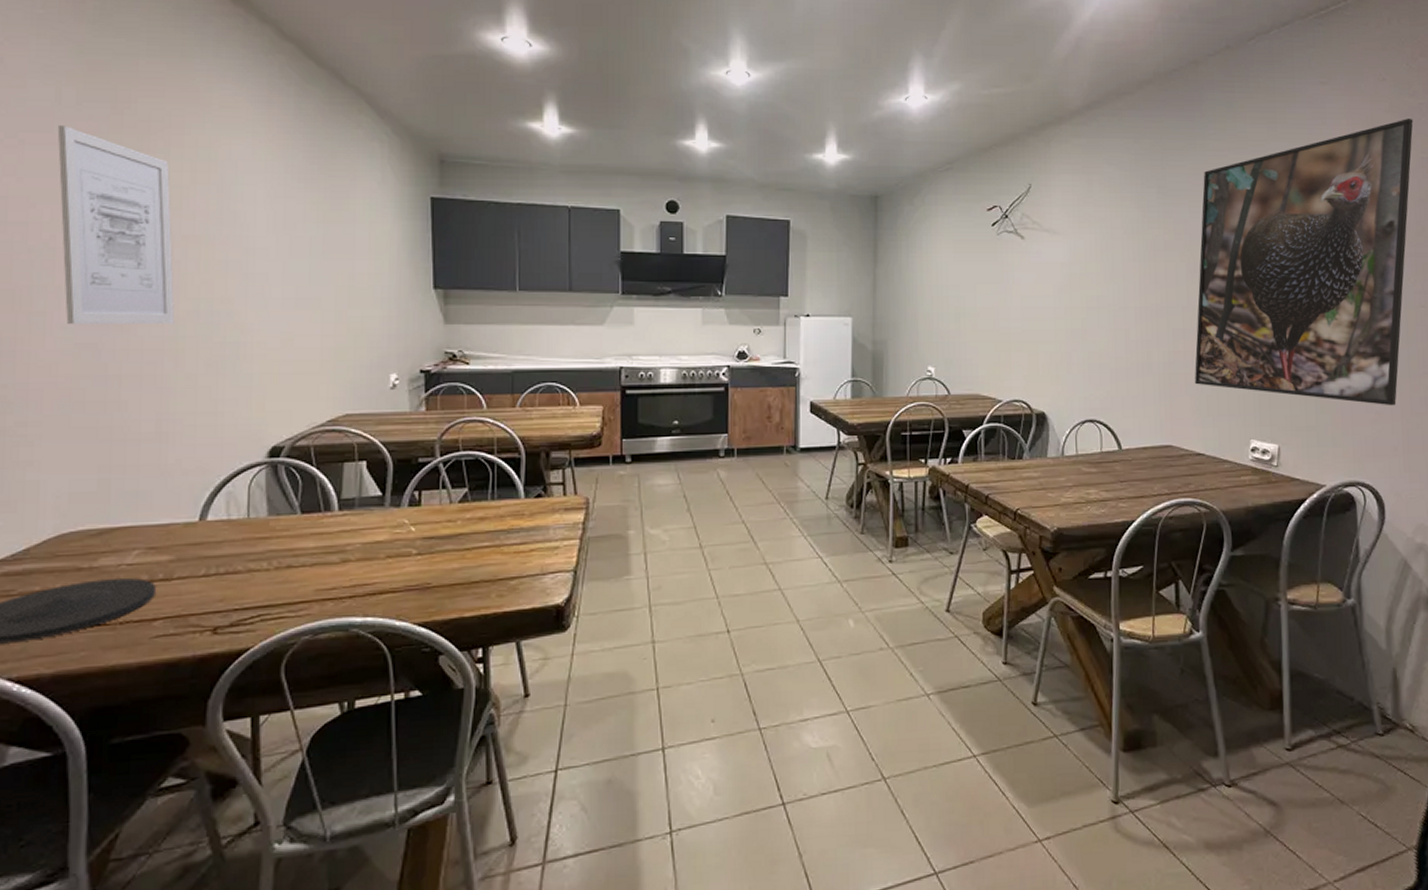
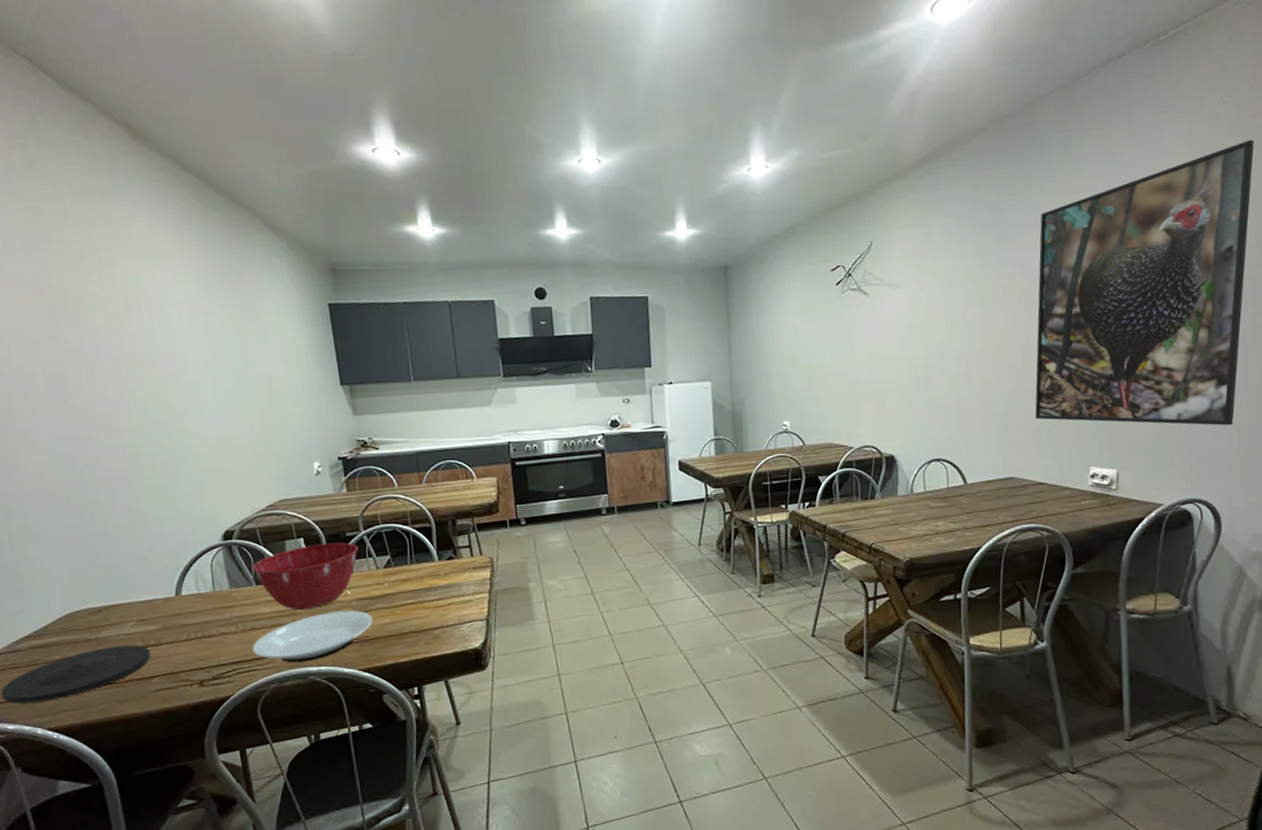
wall art: present [57,125,175,325] -> none [8,268,130,441]
plate: none [285,550,437,611] -> present [252,610,373,663]
mixing bowl: none [299,469,432,547] -> present [252,542,359,610]

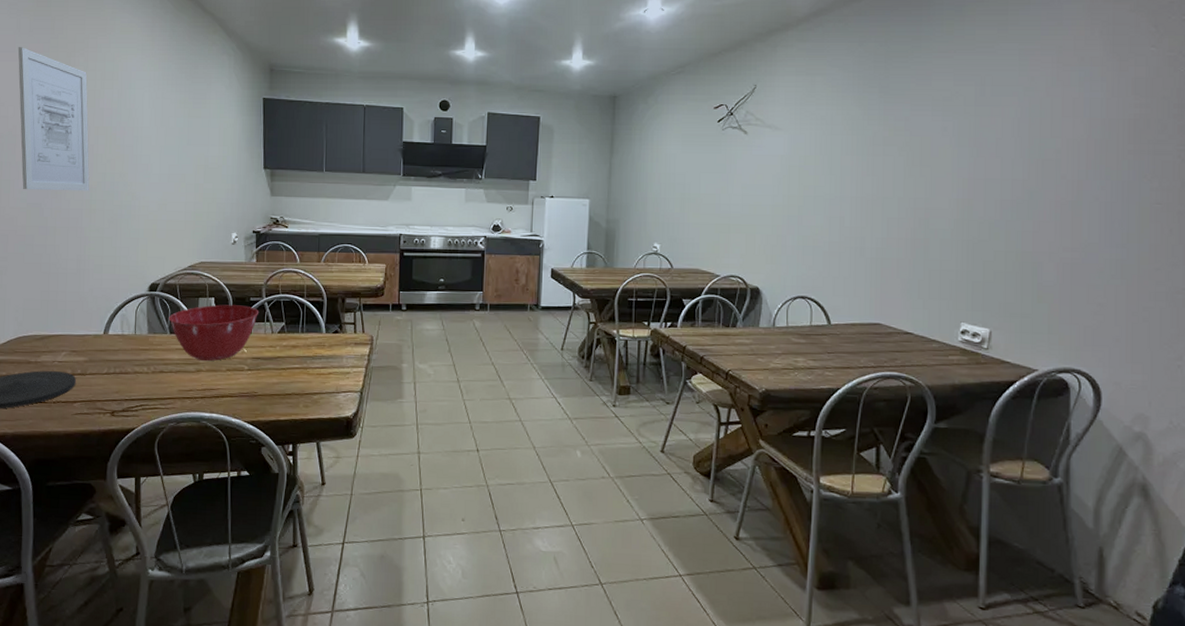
wall art: none [8,268,130,441] -> present [18,47,90,191]
plate: present [252,610,373,663] -> none [158,366,262,408]
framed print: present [1034,140,1255,426] -> none [906,18,1162,299]

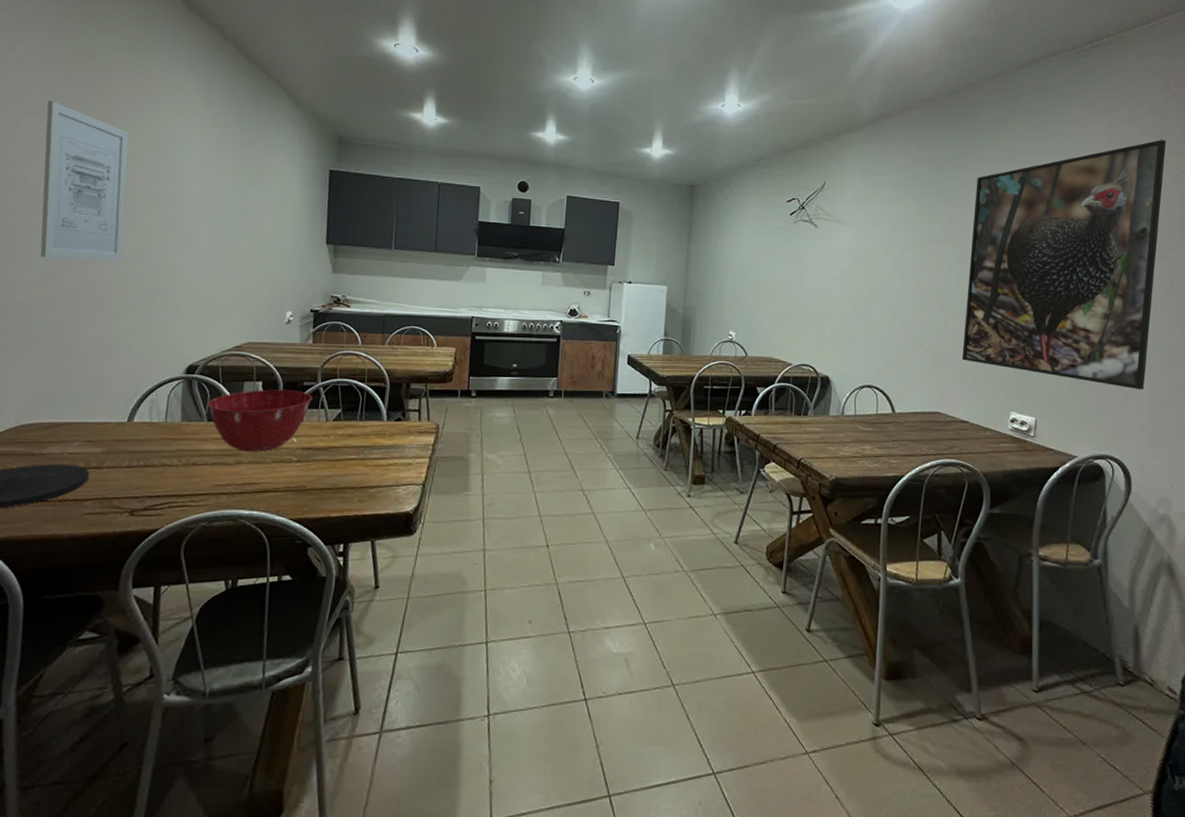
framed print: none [906,18,1162,299] -> present [961,140,1167,390]

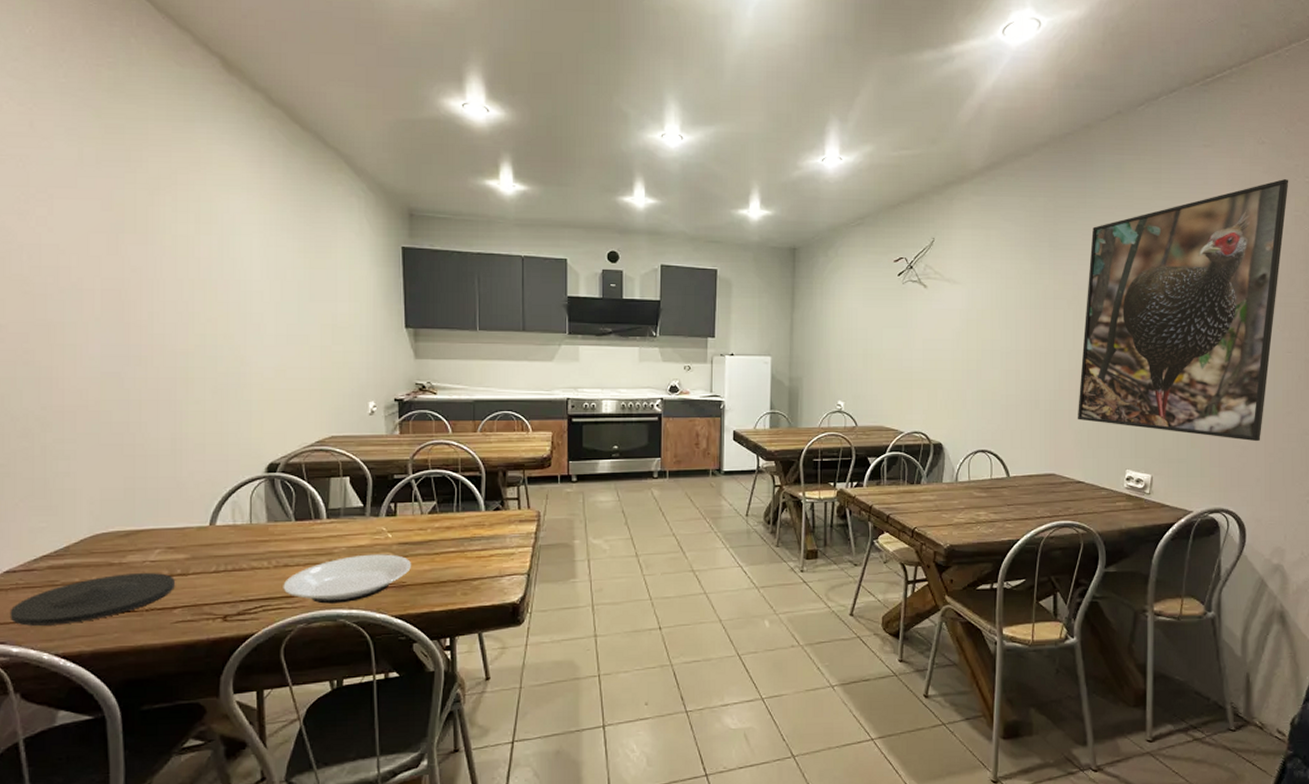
wall art: present [40,101,129,262] -> none [80,182,184,357]
plate: none [189,457,313,504] -> present [283,554,411,604]
mixing bowl: present [207,389,313,452] -> none [293,484,405,549]

